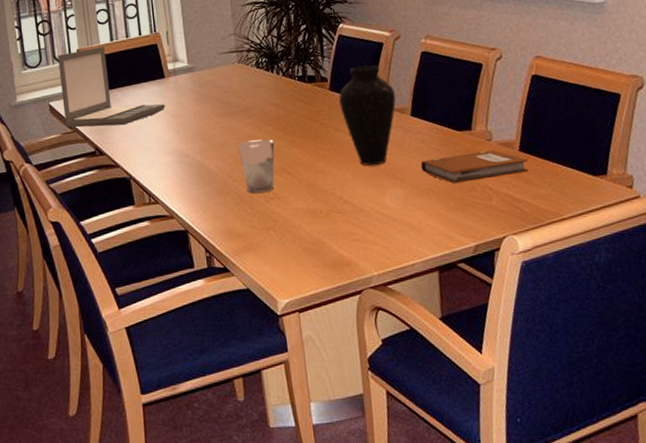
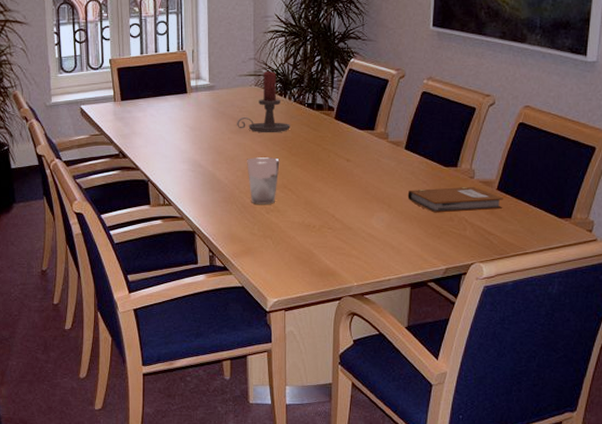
laptop: present [58,46,165,128] -> none [92,59,185,133]
candle holder: none [222,46,282,113] -> present [237,71,290,133]
vase: present [339,65,396,166] -> none [342,100,394,190]

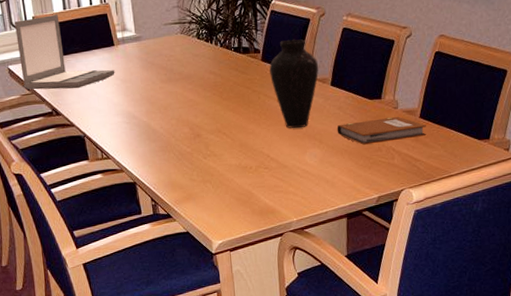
laptop: none [92,59,185,133] -> present [15,15,115,90]
candle holder: present [237,71,290,133] -> none [166,18,219,80]
drinking glass: present [247,157,280,204] -> none [180,103,212,151]
vase: none [342,100,394,190] -> present [269,39,319,128]

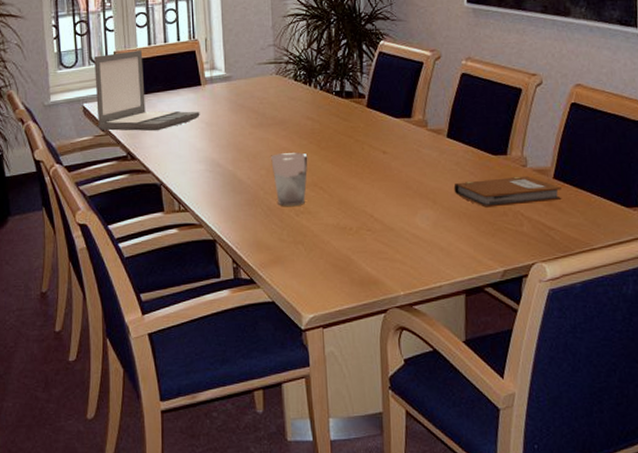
drinking glass: none [180,103,212,151] -> present [271,152,308,206]
vase: present [269,39,319,128] -> none [376,84,433,185]

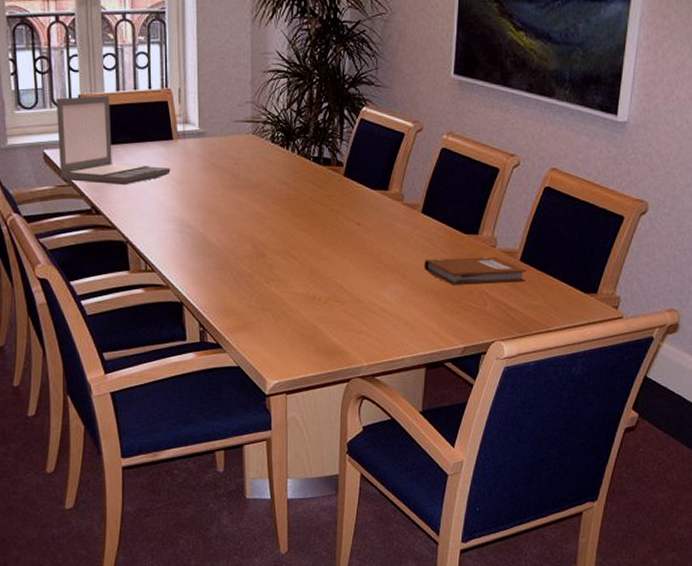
drinking glass: present [271,152,308,206] -> none [243,218,281,272]

